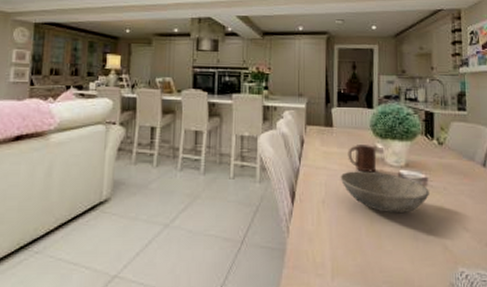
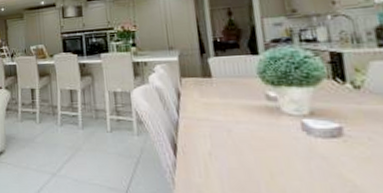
bowl: present [340,171,429,214] -> none [226,121,348,167]
cup: present [348,145,377,173] -> none [232,93,271,123]

